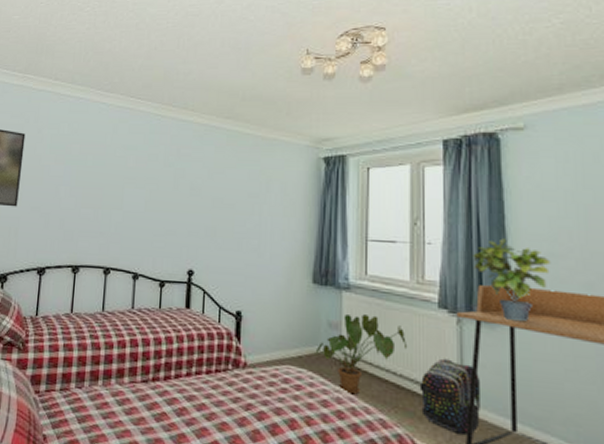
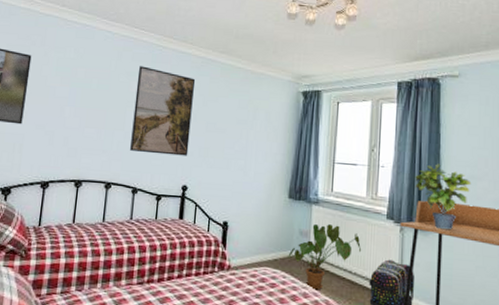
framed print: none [129,138,199,237] -> present [130,66,196,156]

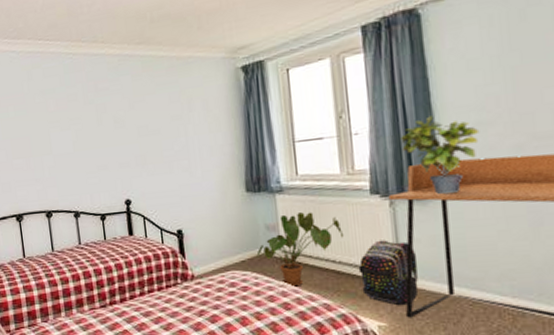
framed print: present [130,66,196,156] -> none [52,80,125,174]

